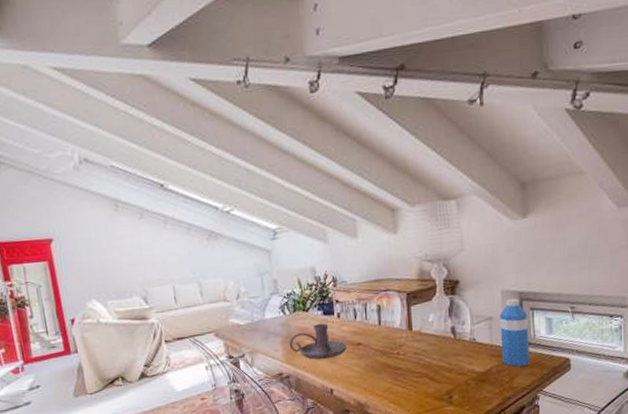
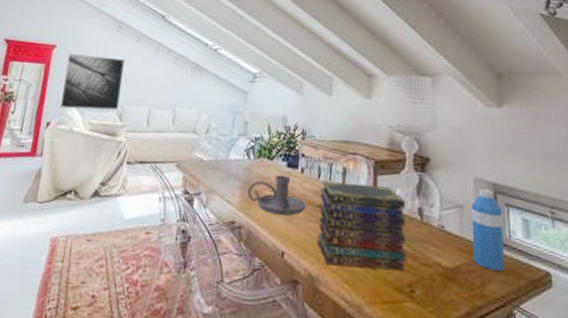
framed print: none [69,241,141,303] -> present [60,53,125,111]
book stack: none [358,314,444,392] -> present [316,181,407,271]

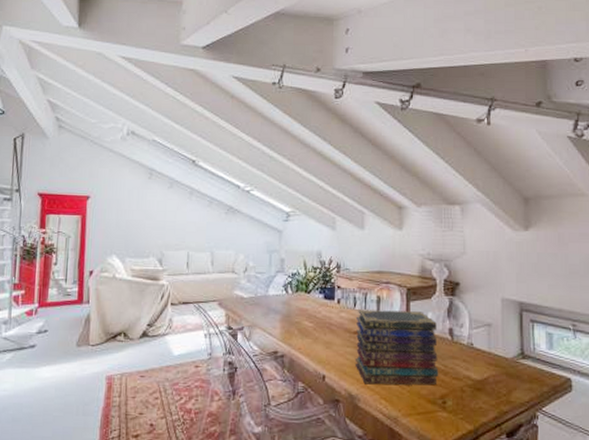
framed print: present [60,53,125,111] -> none [101,203,159,257]
candle holder: present [247,175,306,216] -> none [287,307,343,344]
water bottle: present [472,189,504,271] -> none [499,308,529,380]

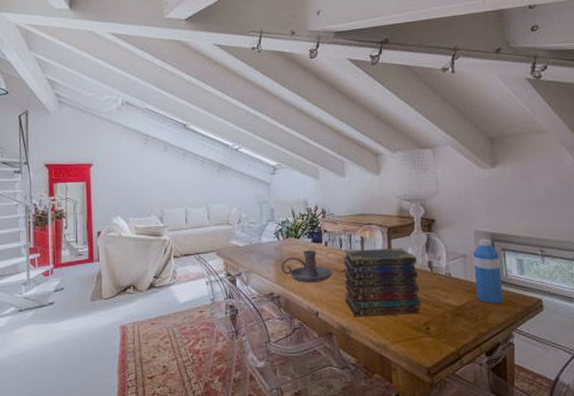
candle holder: none [287,307,343,344] -> present [281,250,332,284]
water bottle: none [499,308,529,380] -> present [473,239,503,303]

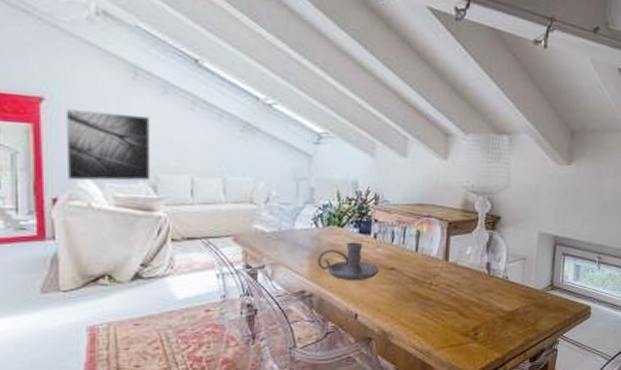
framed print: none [105,168,159,218] -> present [65,109,151,181]
book stack: present [343,248,422,317] -> none [389,244,475,321]
water bottle: present [473,239,503,303] -> none [530,242,559,309]

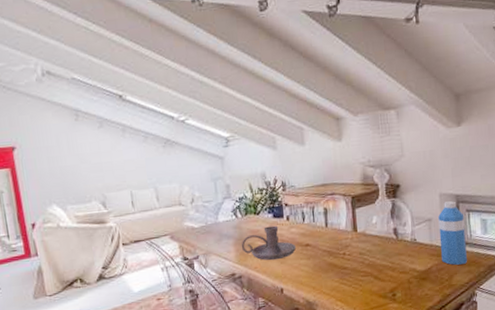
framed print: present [65,109,151,181] -> none [31,148,100,208]
water bottle: none [530,242,559,309] -> present [438,201,467,265]

